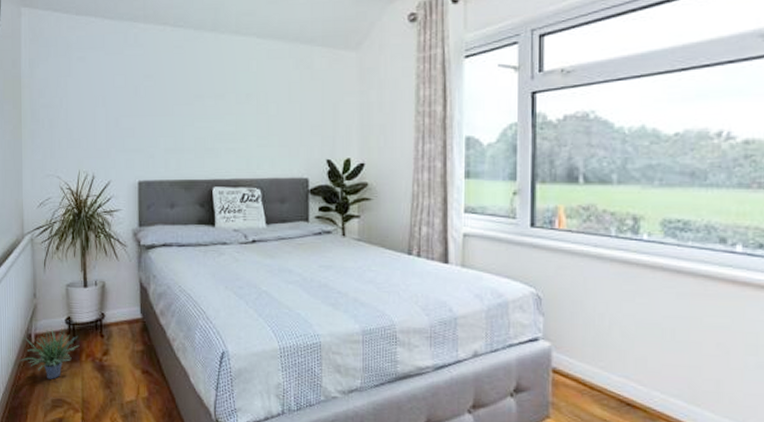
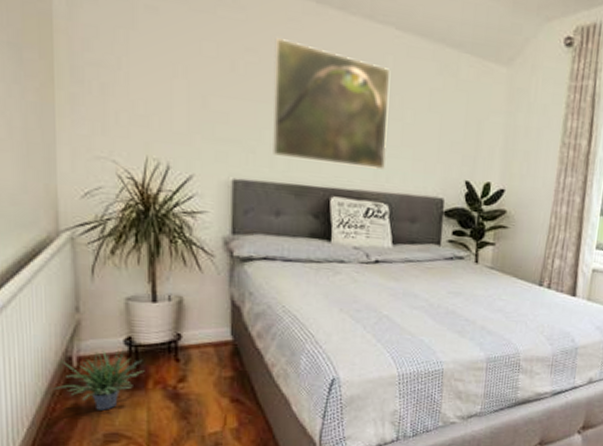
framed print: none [165,63,257,160] -> present [273,38,391,171]

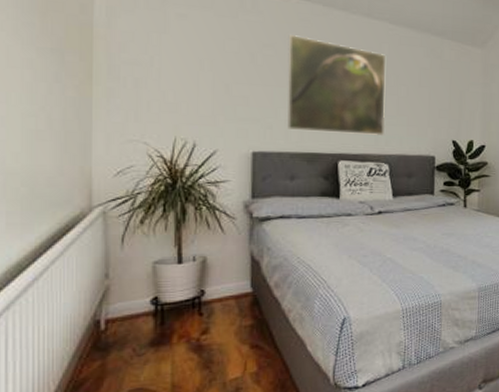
potted plant: present [52,349,145,410] -> none [80,310,170,368]

